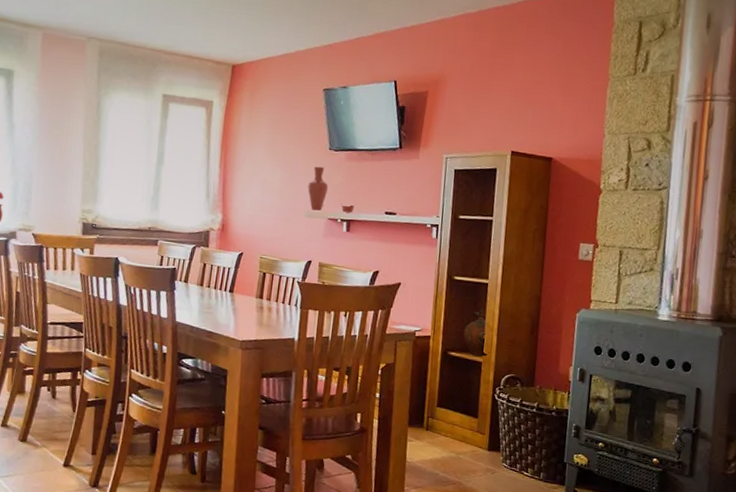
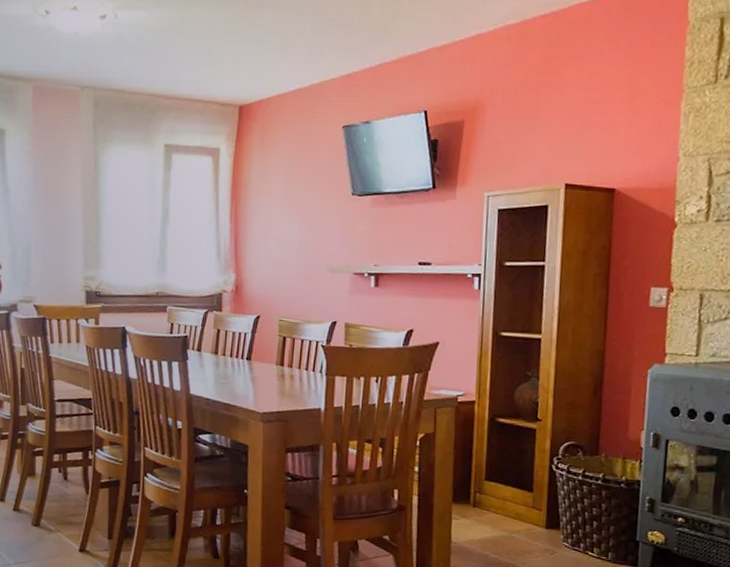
vase: present [307,166,355,213] -> none [329,214,383,266]

